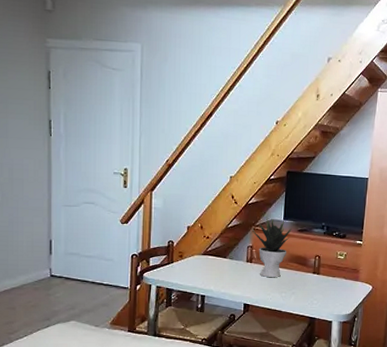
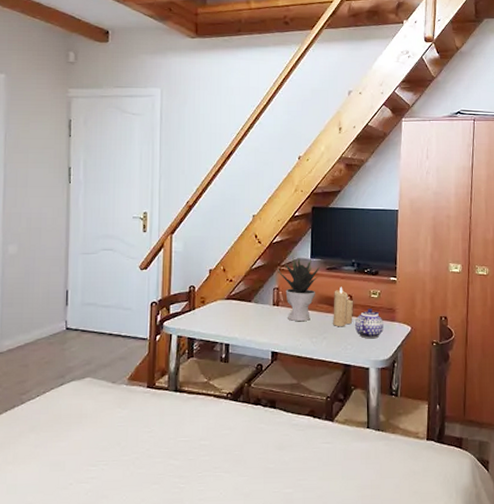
candle: none [301,247,322,283] -> present [333,286,354,326]
teapot: none [322,268,348,296] -> present [355,308,384,339]

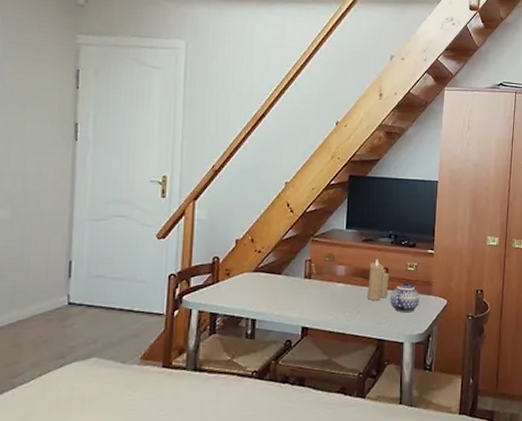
potted plant: present [278,256,320,321] -> none [311,226,355,294]

